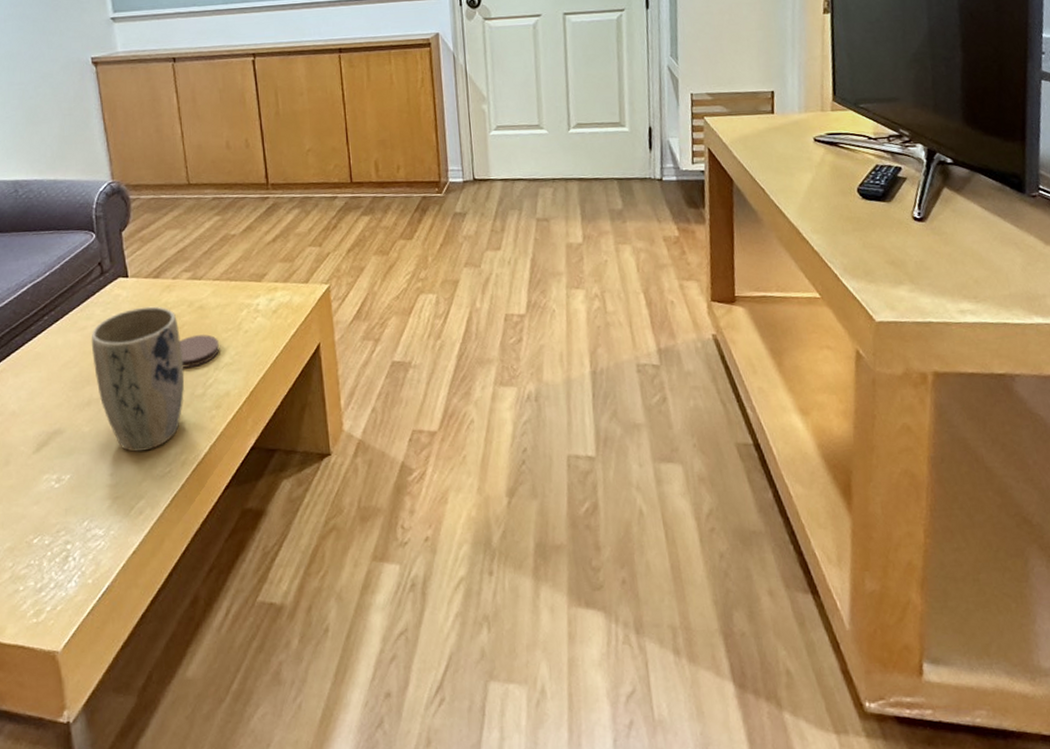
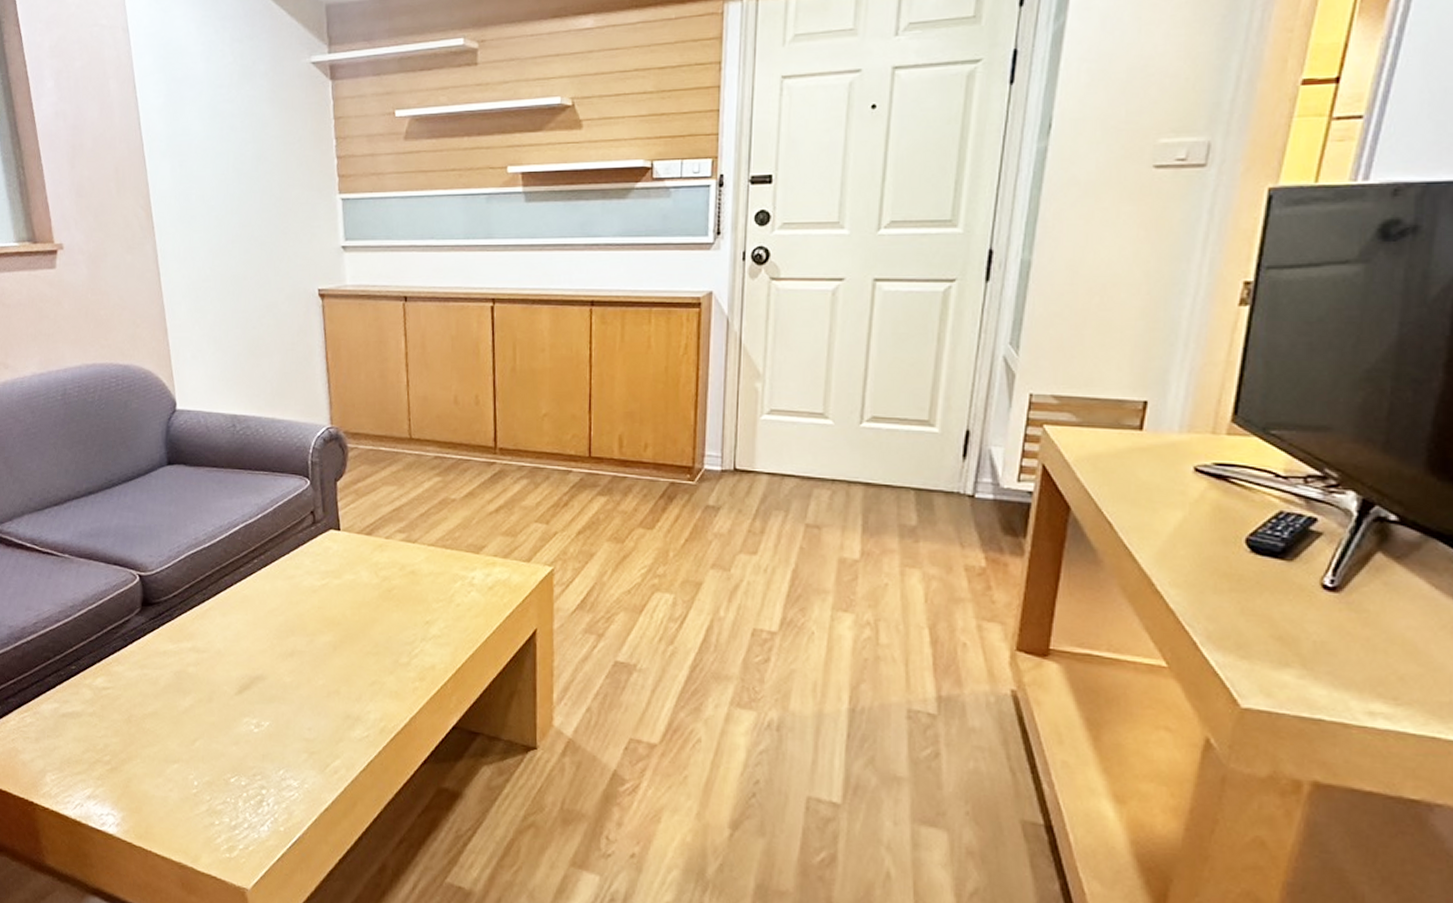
plant pot: present [91,306,185,452] -> none [298,563,390,712]
coaster: present [179,334,220,368] -> none [387,601,429,634]

